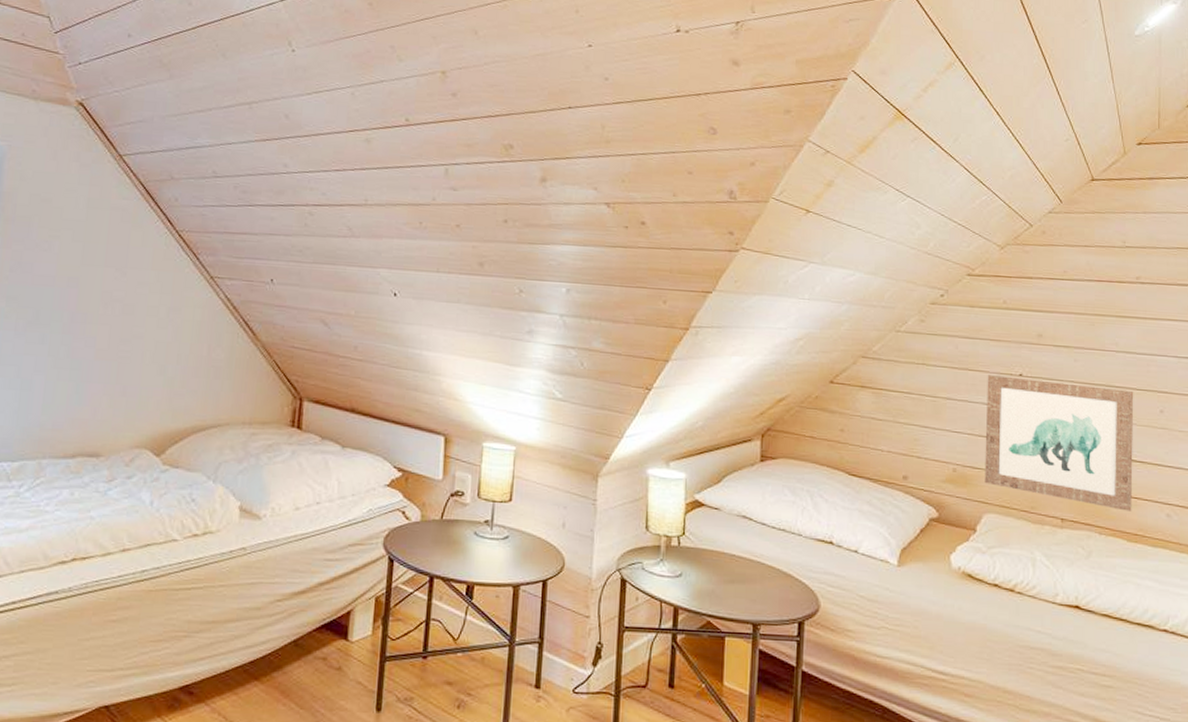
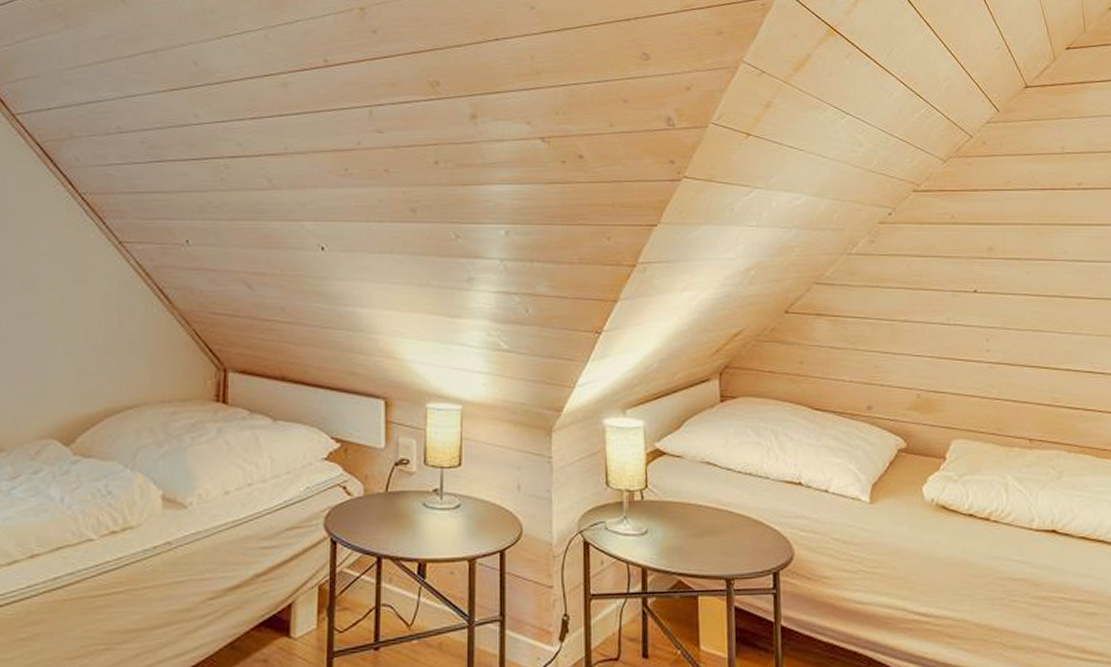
wall art: present [984,375,1134,511] -> none [942,293,1098,426]

